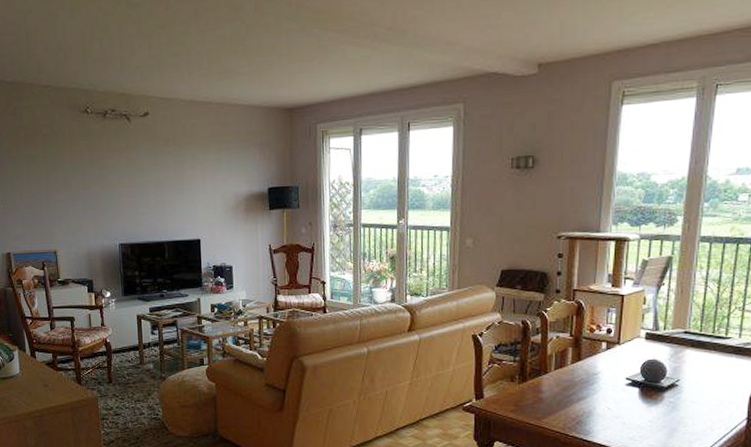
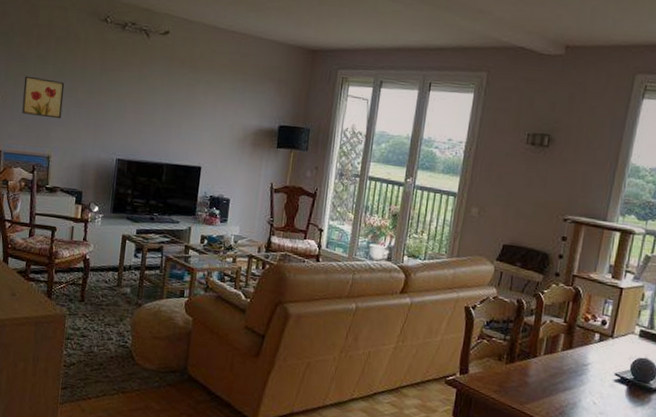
wall art: none [19,177,61,215] -> present [22,75,65,119]

